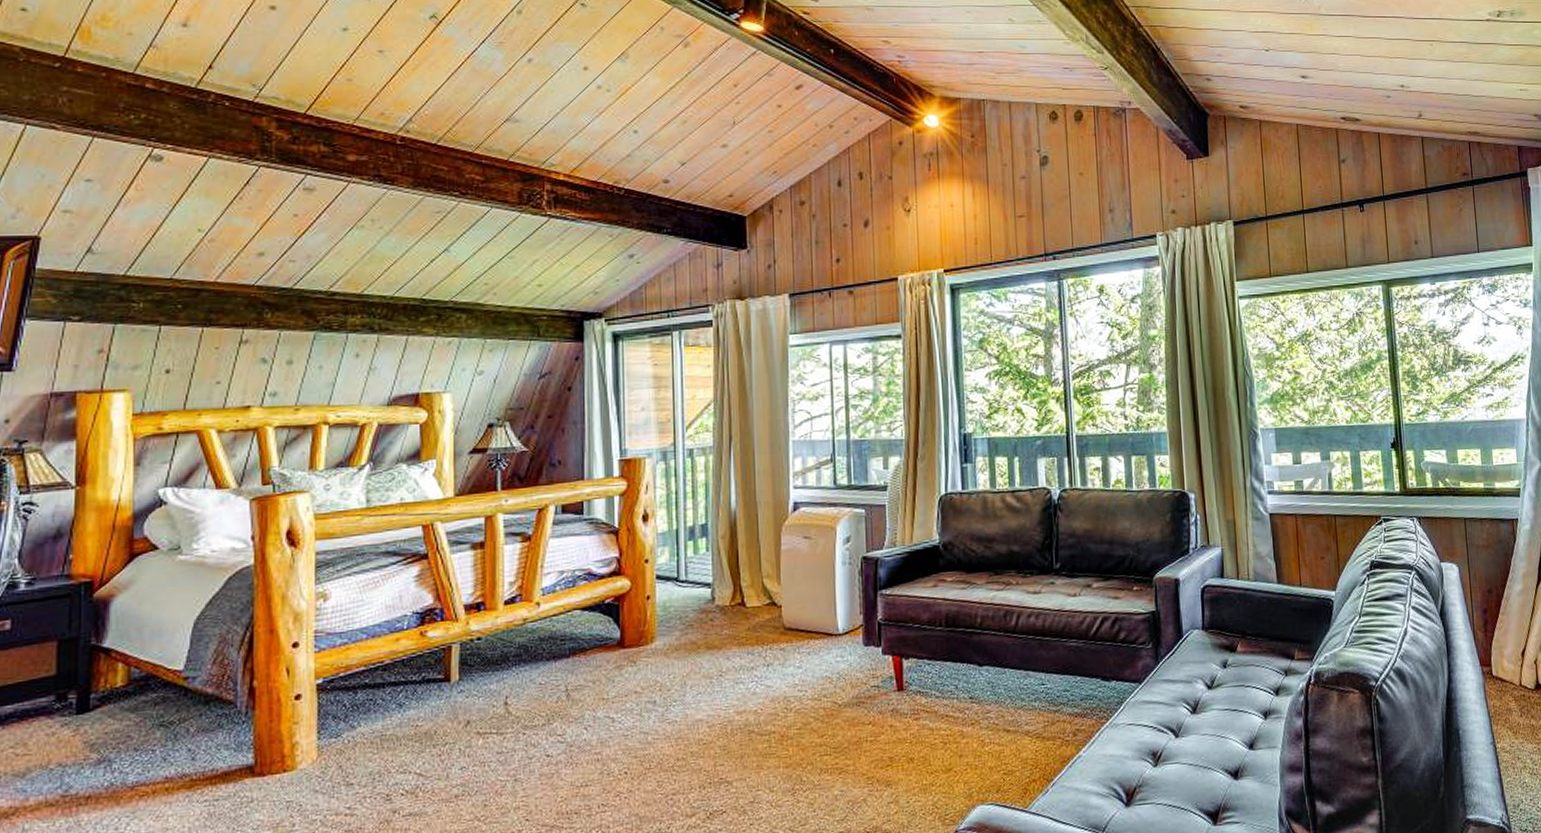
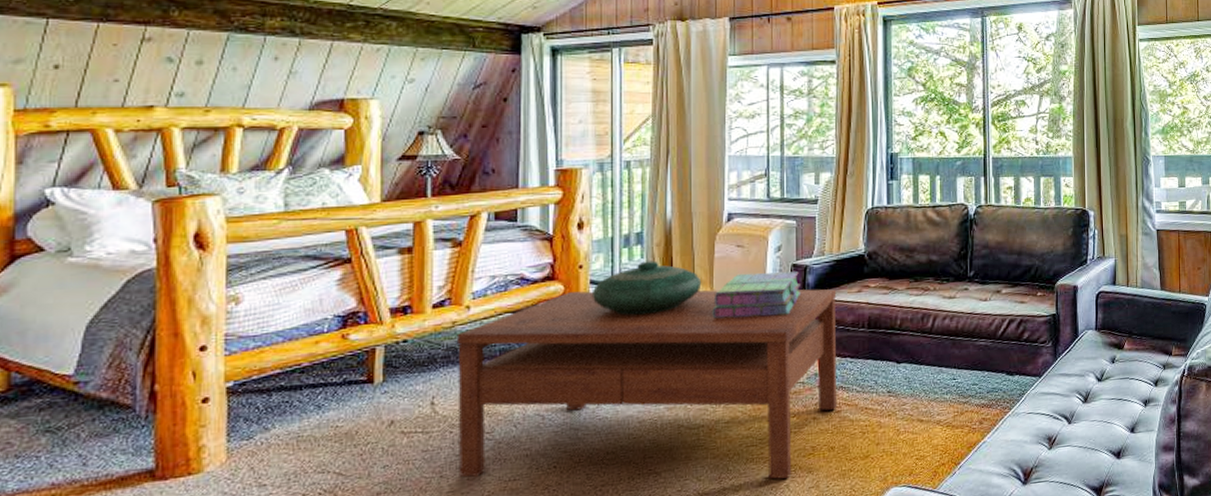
coffee table: none [527,583,916,793] -> present [456,289,838,479]
decorative bowl: none [658,554,769,612] -> present [591,261,702,315]
stack of books: none [780,564,873,616] -> present [712,271,802,319]

